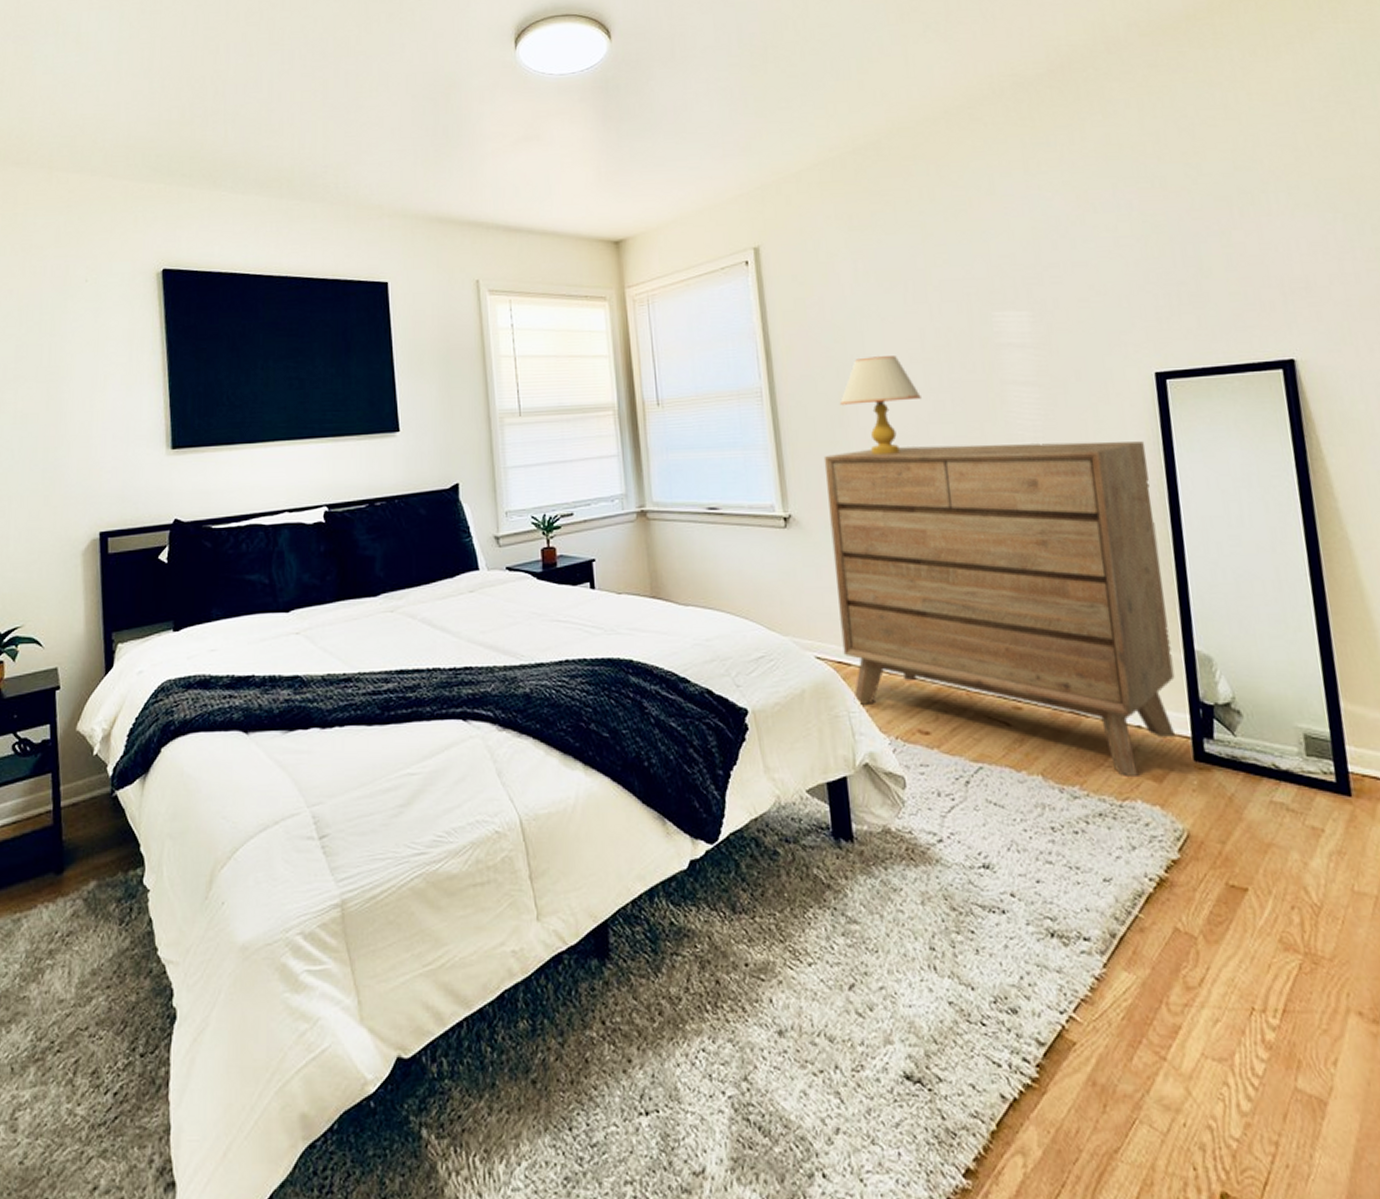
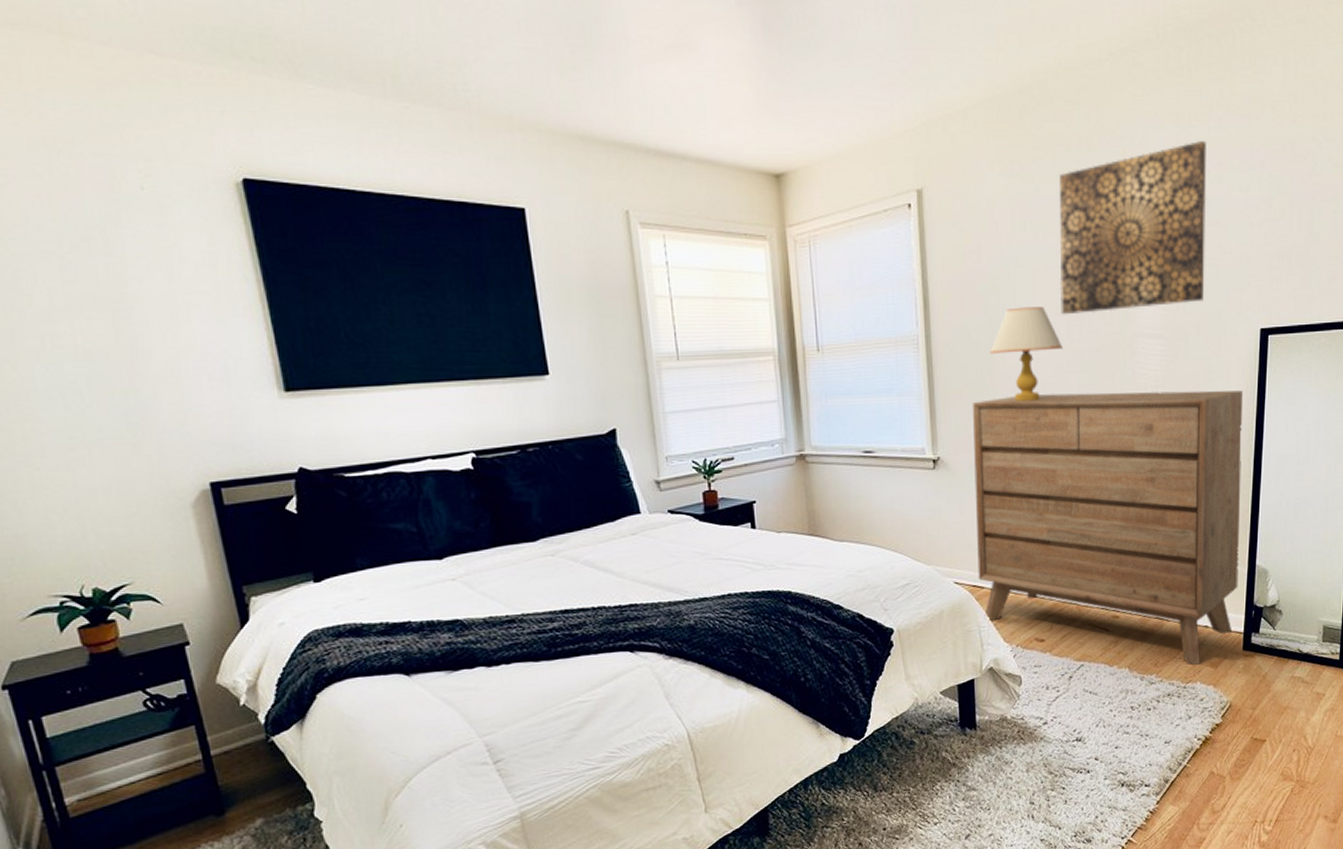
wall art: none [902,184,1081,364] -> present [1059,140,1207,315]

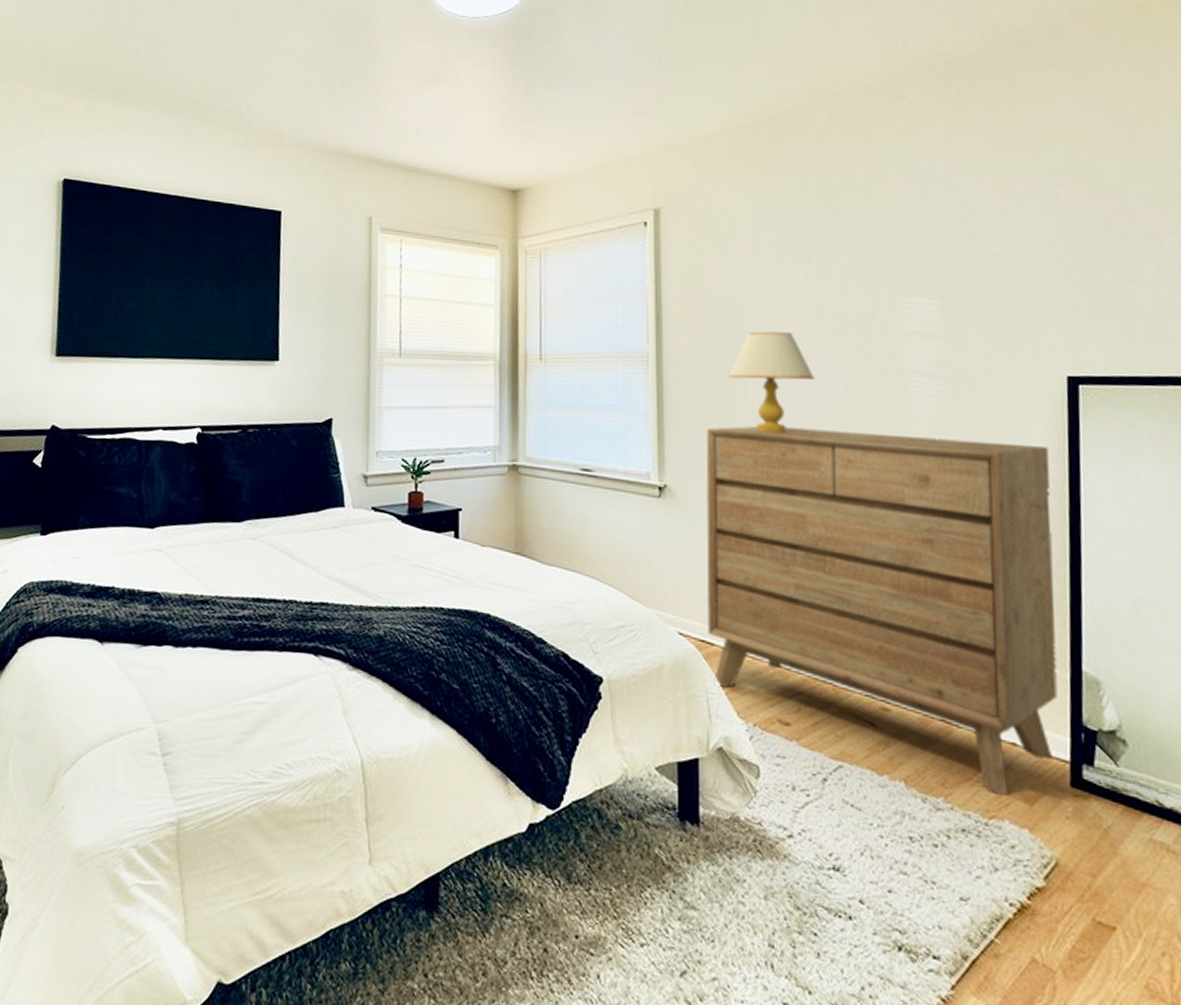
wall art: present [1059,140,1207,315] -> none [810,170,991,344]

